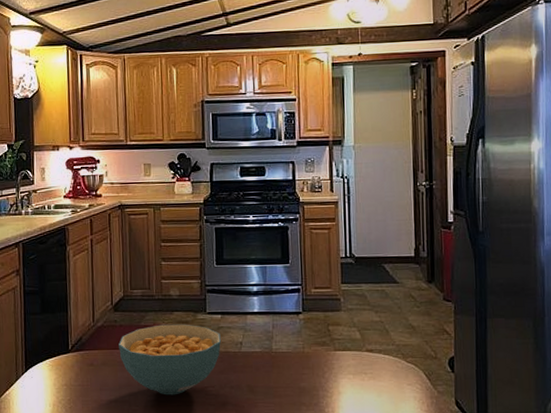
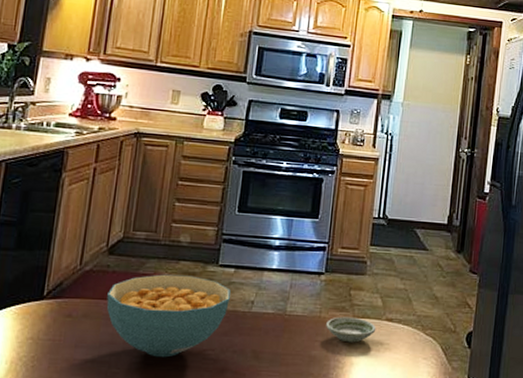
saucer: none [310,350,358,374] -> present [326,316,376,343]

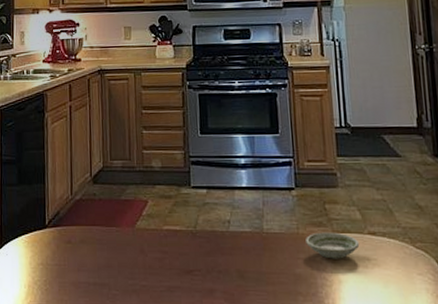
cereal bowl: present [106,274,231,358] -> none [98,199,207,279]

